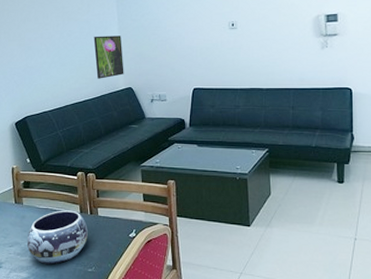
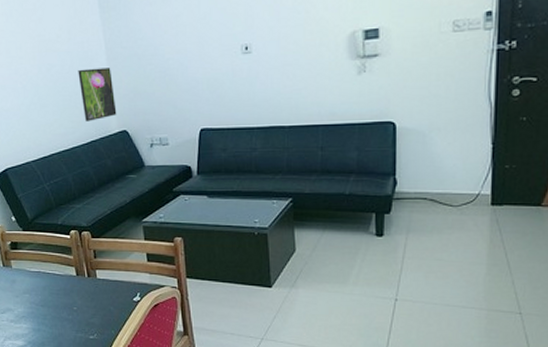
decorative bowl: present [26,210,88,265] -> none [19,273,87,332]

